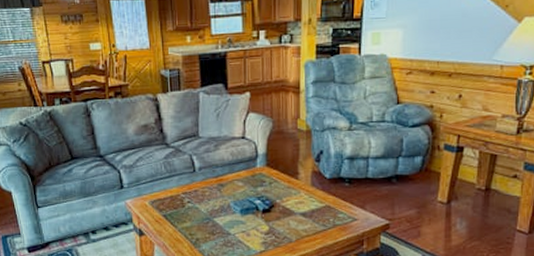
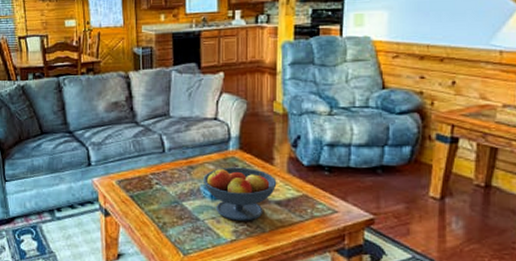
fruit bowl: none [233,182,302,233] -> present [203,167,277,221]

